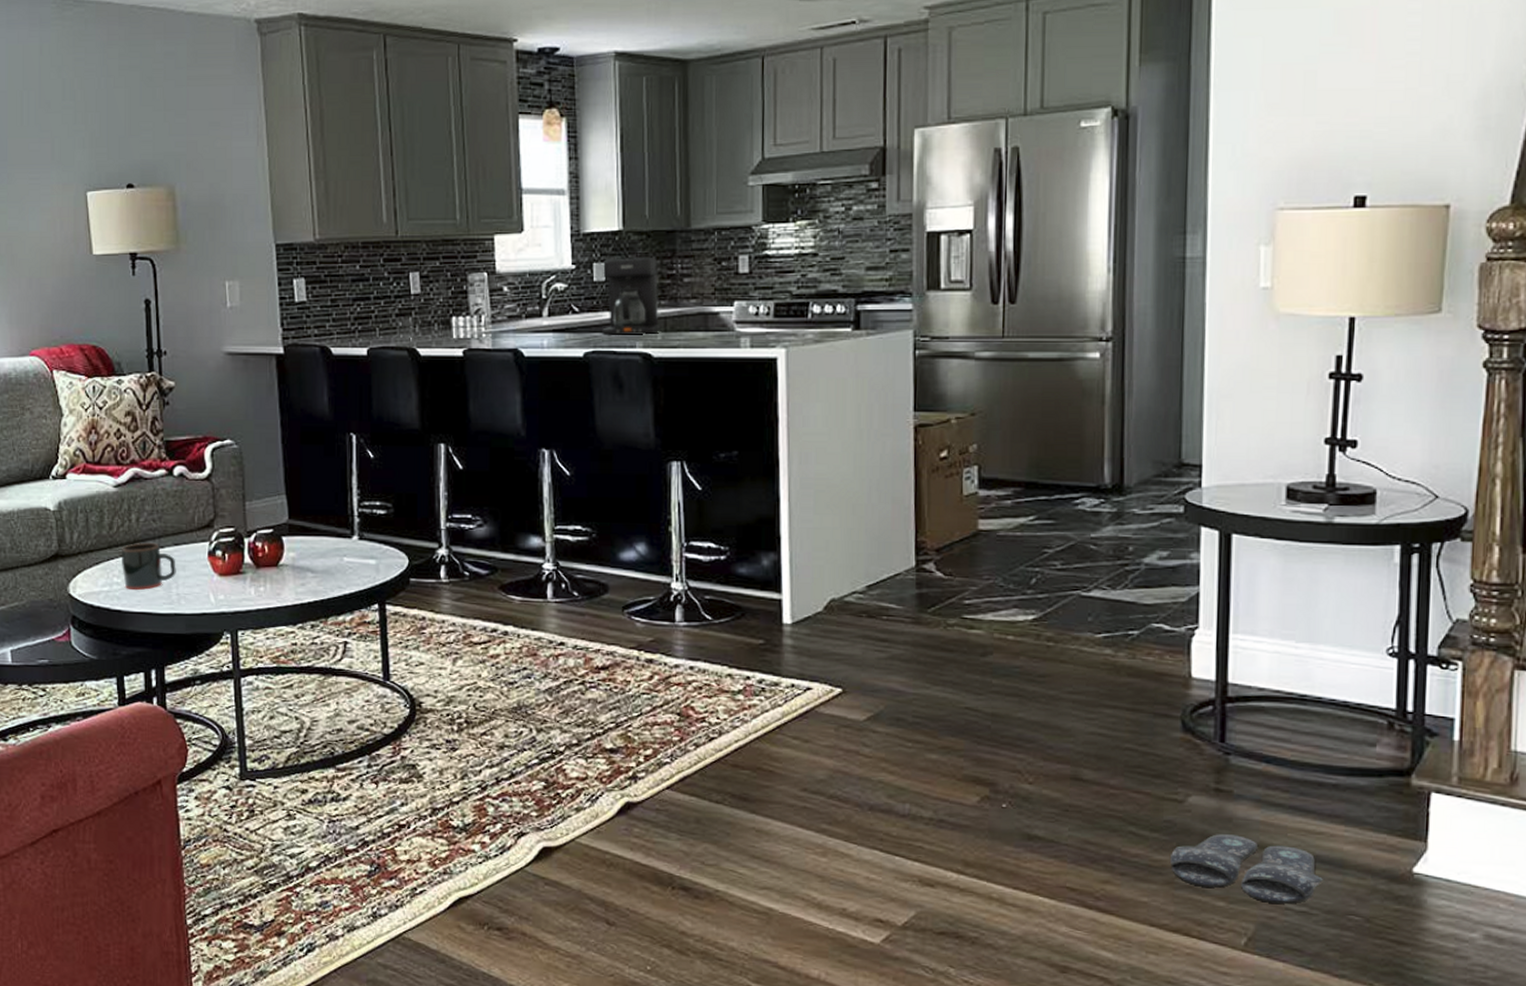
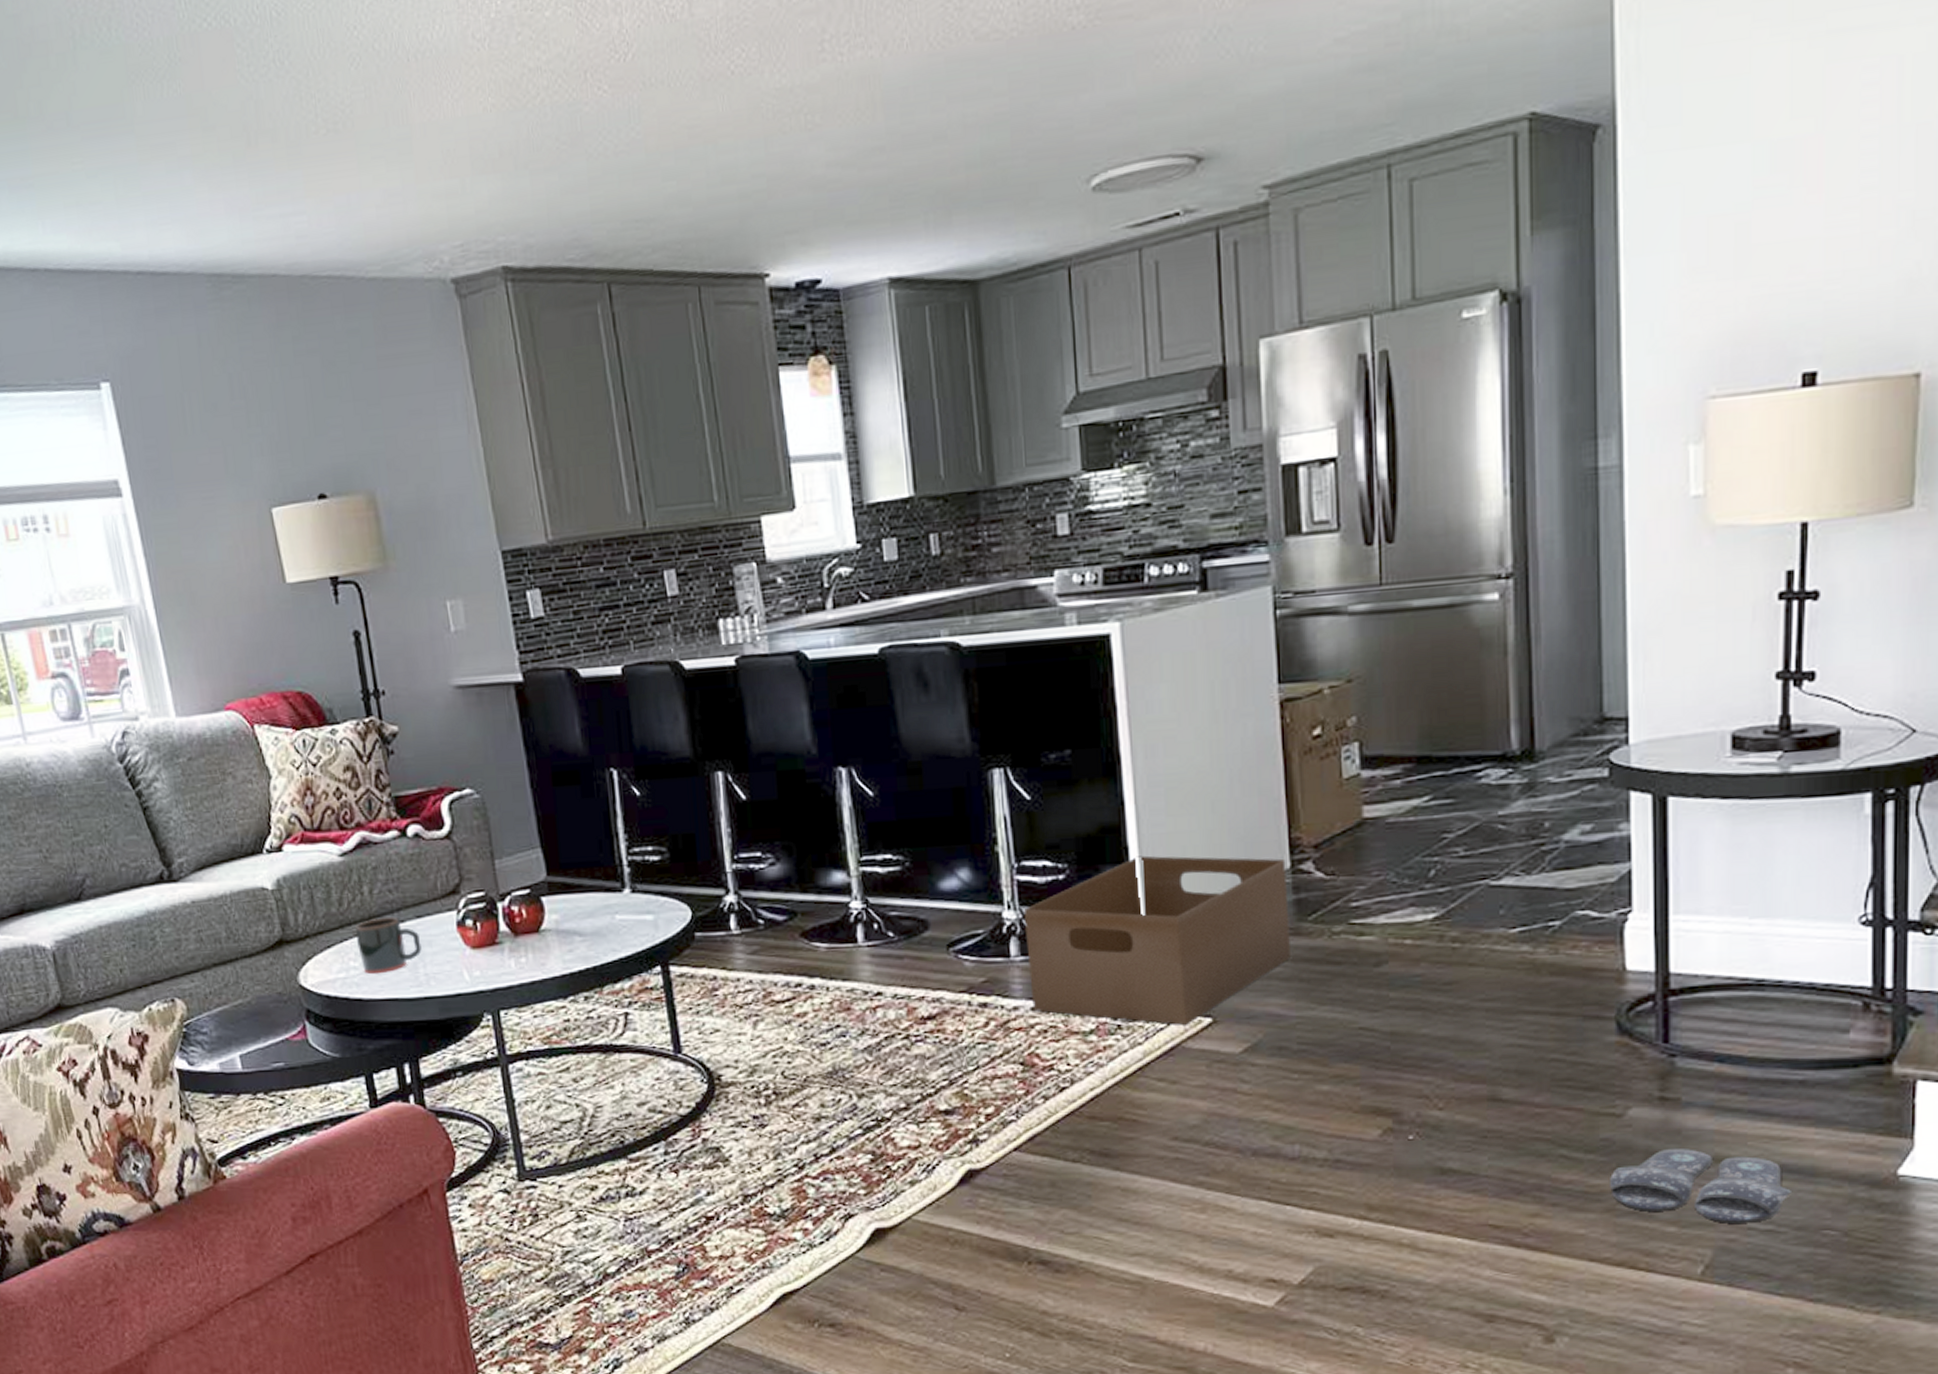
coffee maker: present [602,258,660,336] -> none [894,526,968,626]
storage basket: none [689,545,912,693] -> present [1023,856,1290,1025]

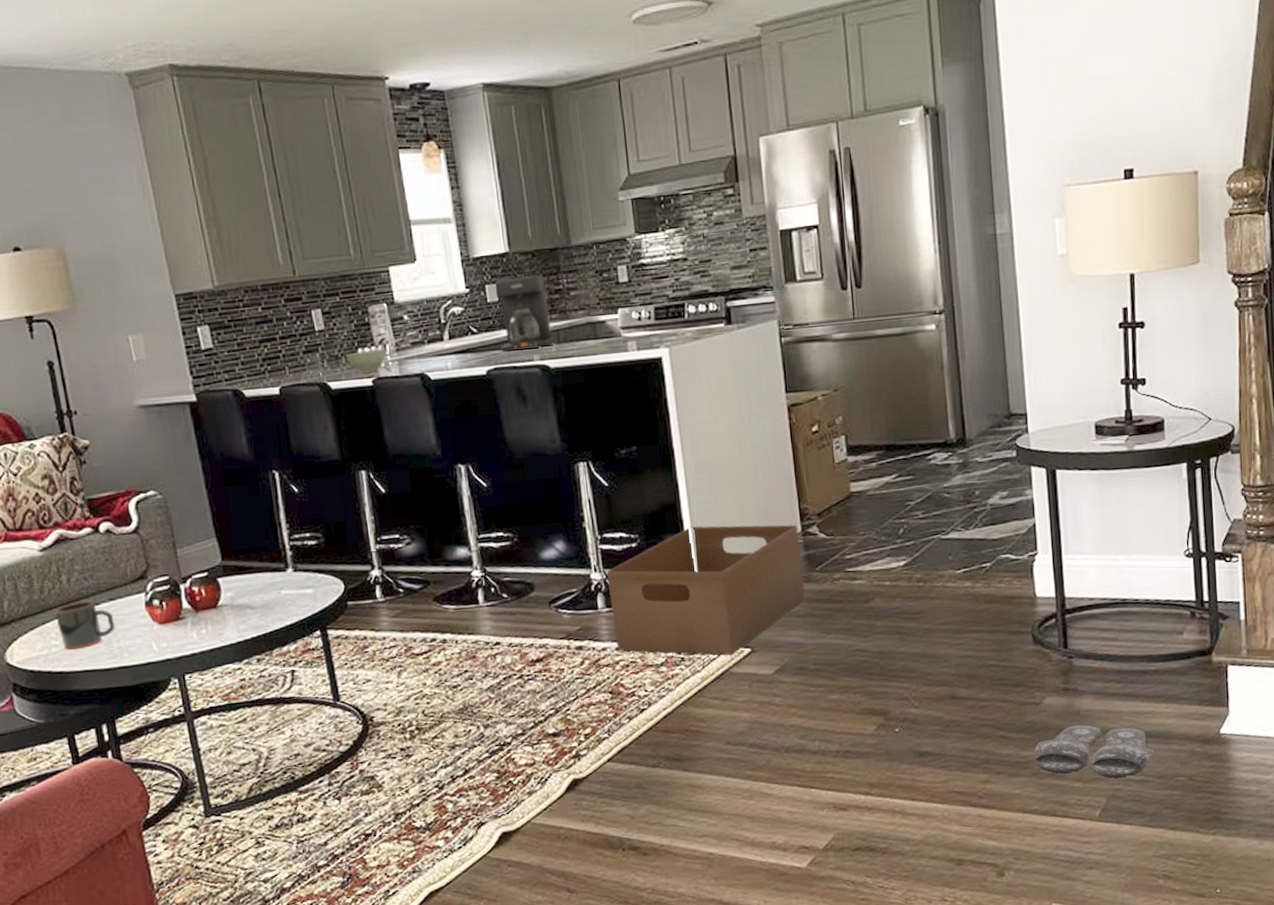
bowl: none [703,619,755,651] -> present [345,348,387,374]
coffee maker: none [894,526,968,626] -> present [494,275,554,353]

